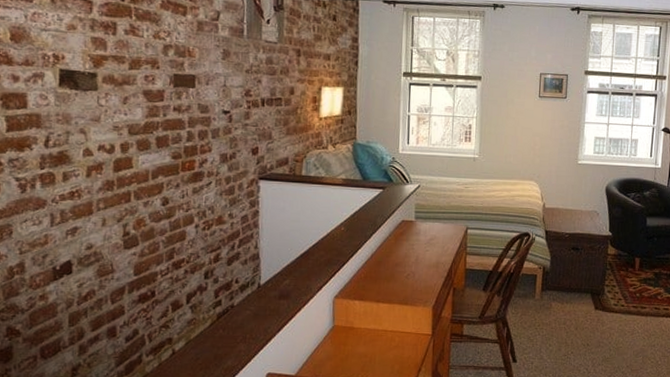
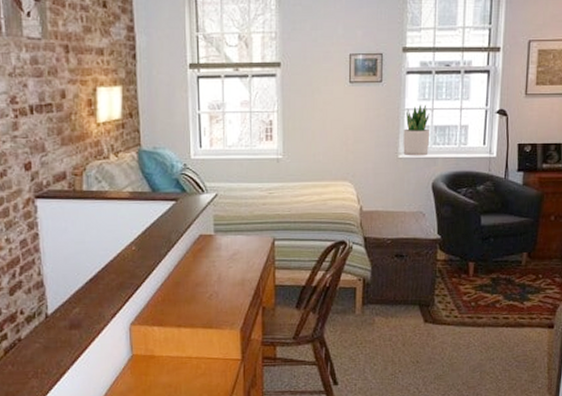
planter: none [582,119,606,163] -> present [403,104,430,156]

